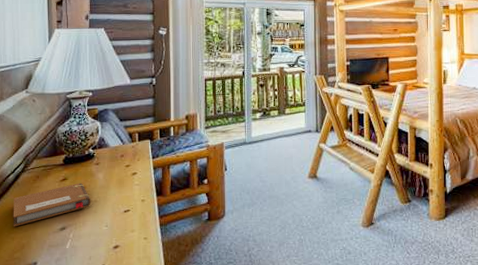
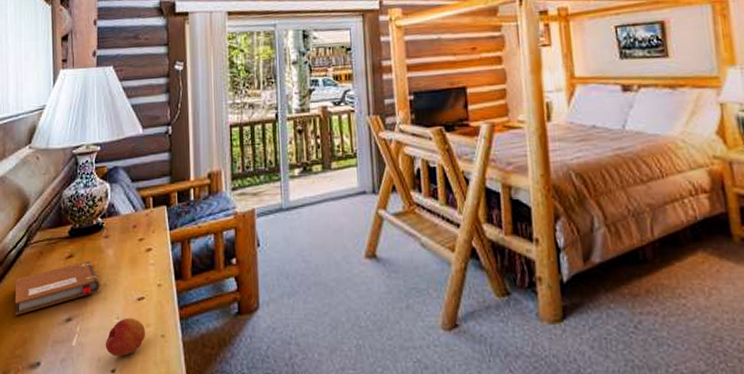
fruit: none [95,225,130,255] -> present [105,317,145,356]

